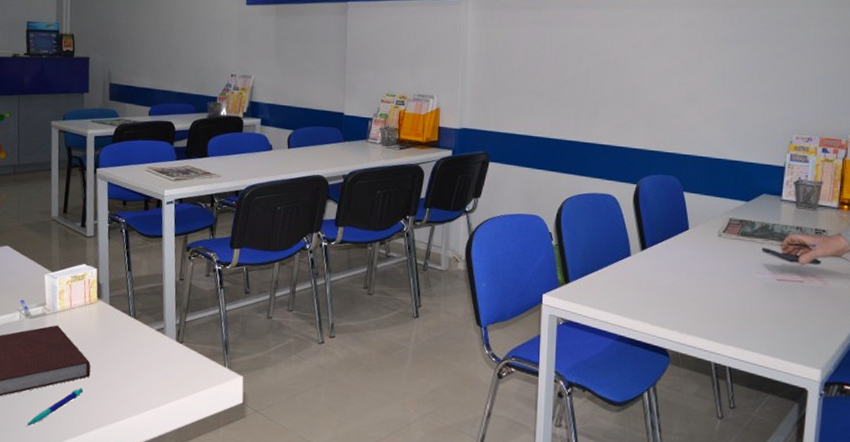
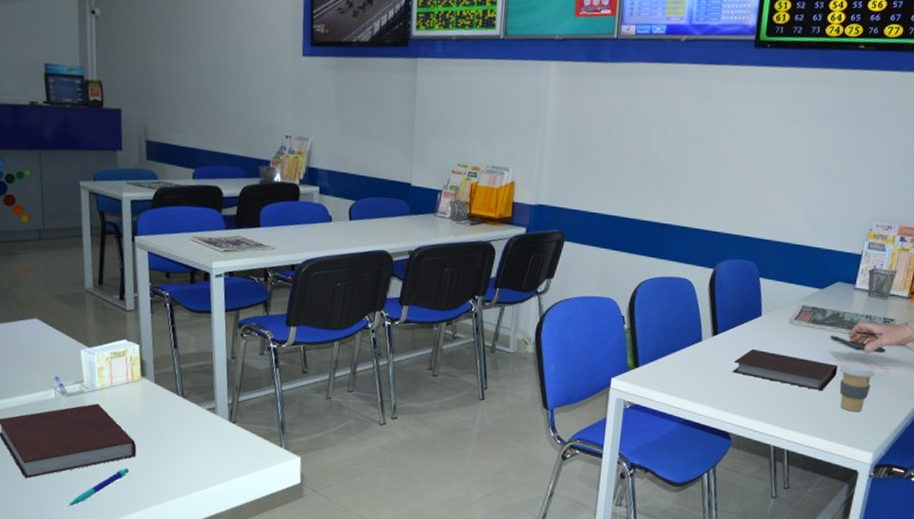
notebook: none [664,262,774,305] -> present [732,348,839,391]
coffee cup: none [775,276,813,327] -> present [839,363,875,412]

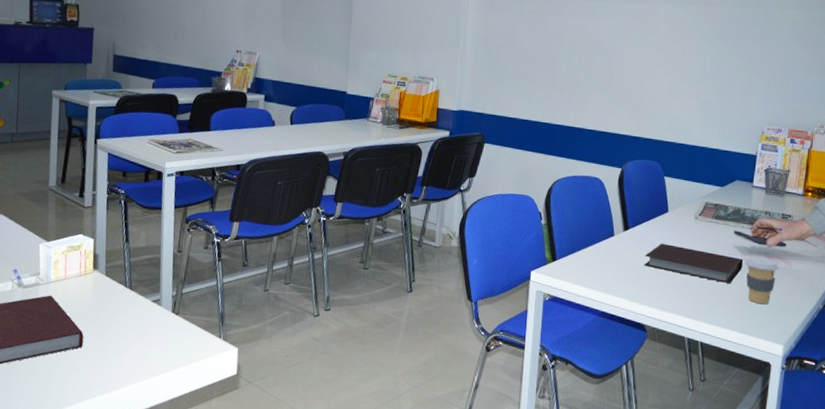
pen: present [68,468,130,507] -> none [14,359,76,397]

